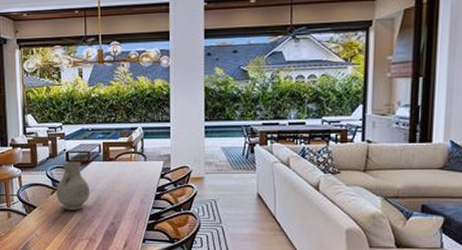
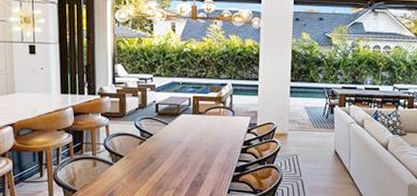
vase: present [56,162,91,210] -> none [144,113,179,161]

